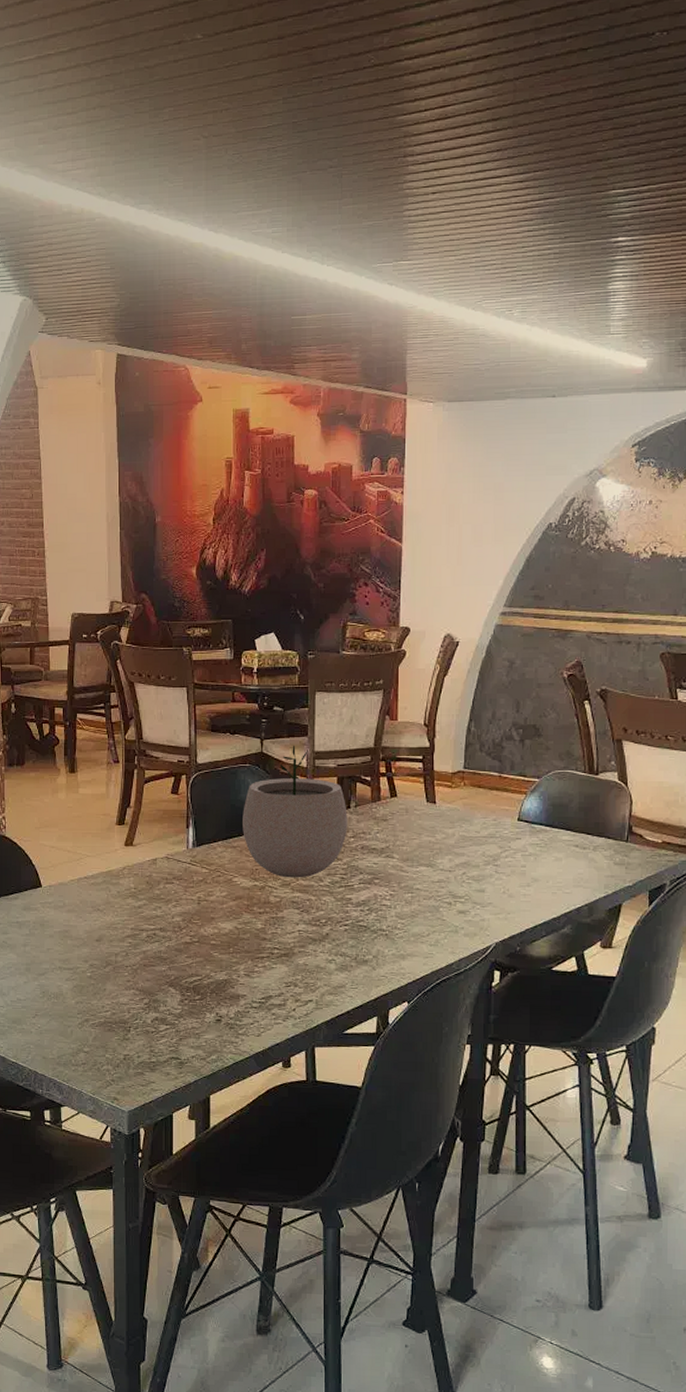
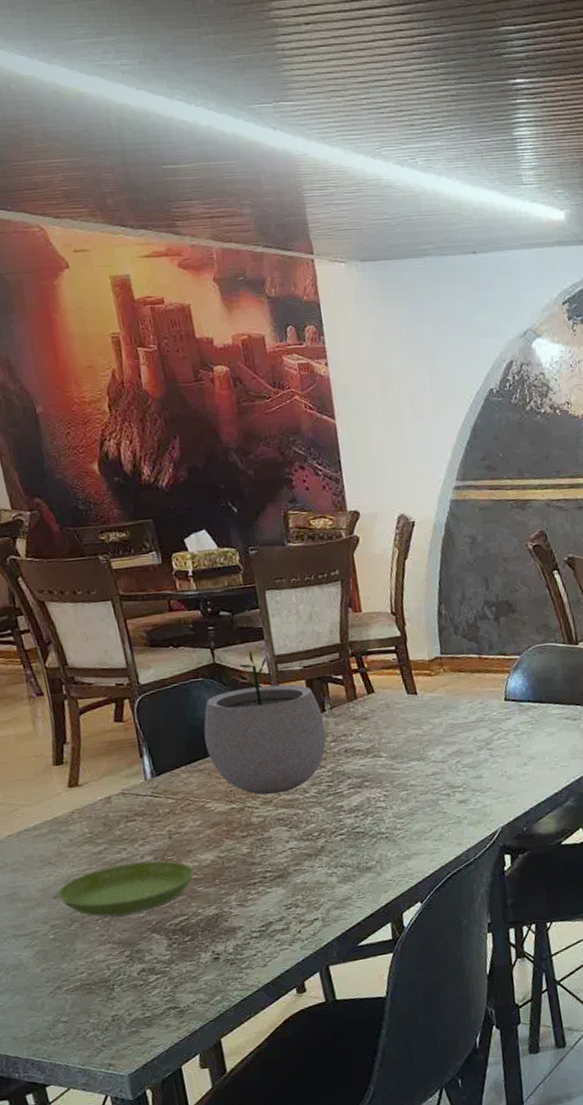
saucer: none [100,921,213,967] -> present [57,860,194,917]

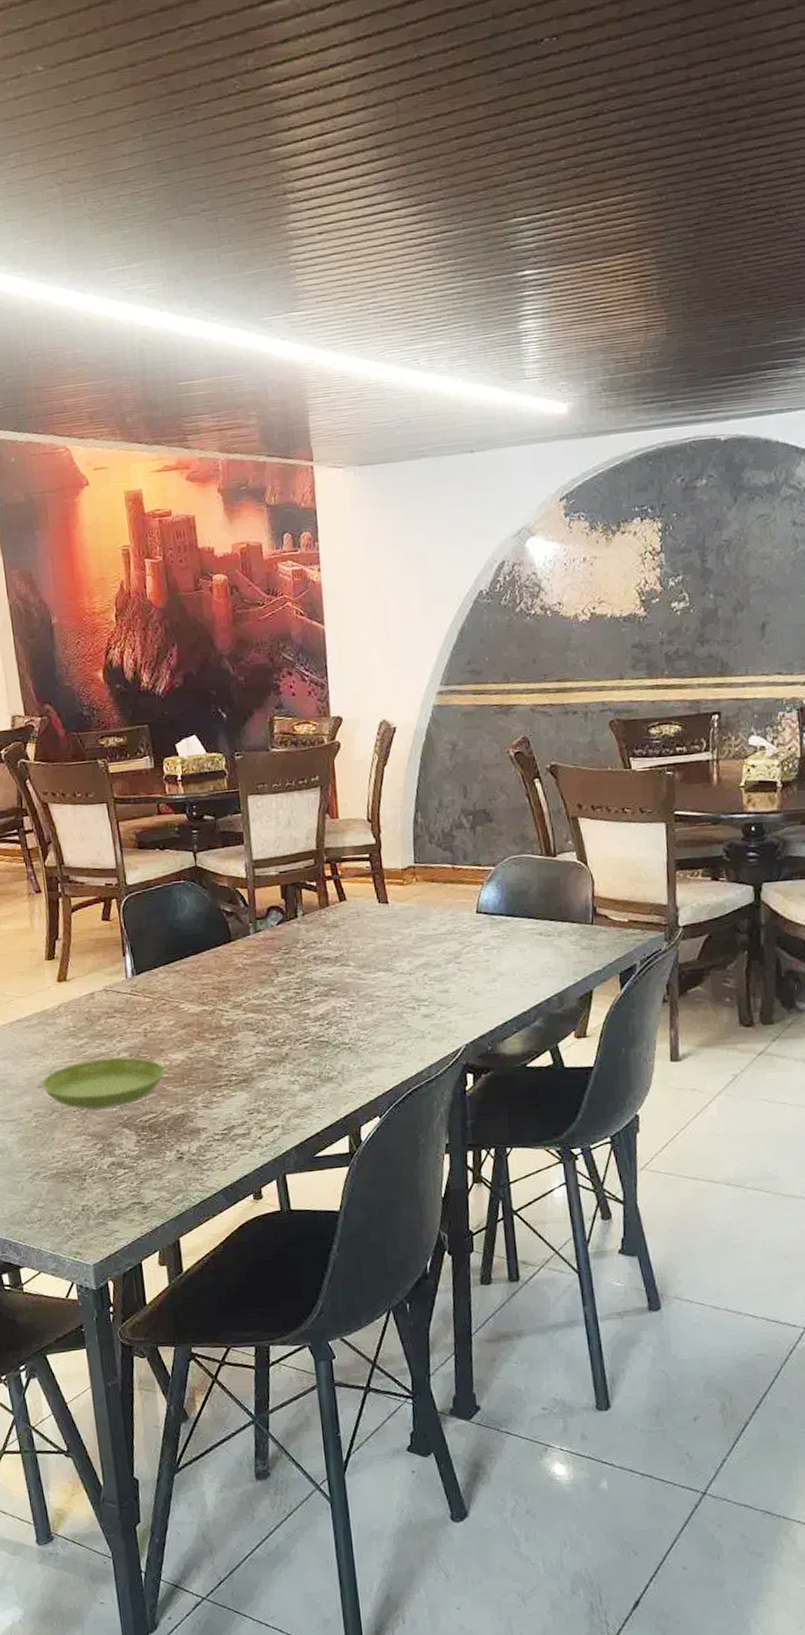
plant pot: present [203,650,327,795] -> none [182,855,297,999]

